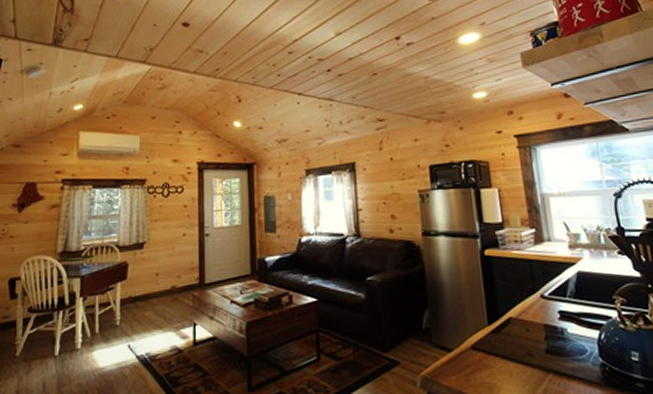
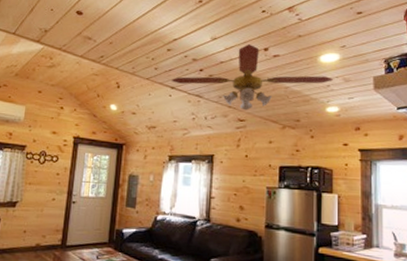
ceiling fan: none [297,35,477,109] -> present [171,44,334,111]

